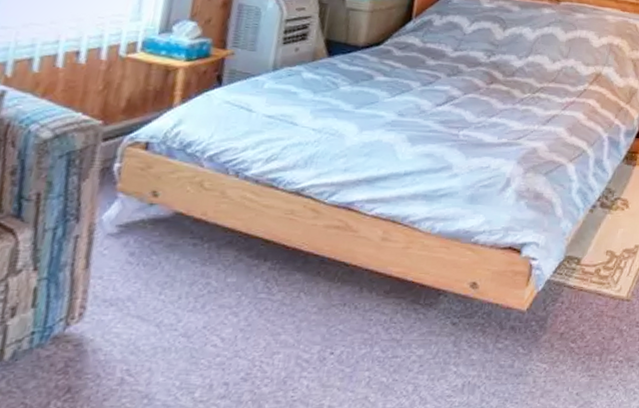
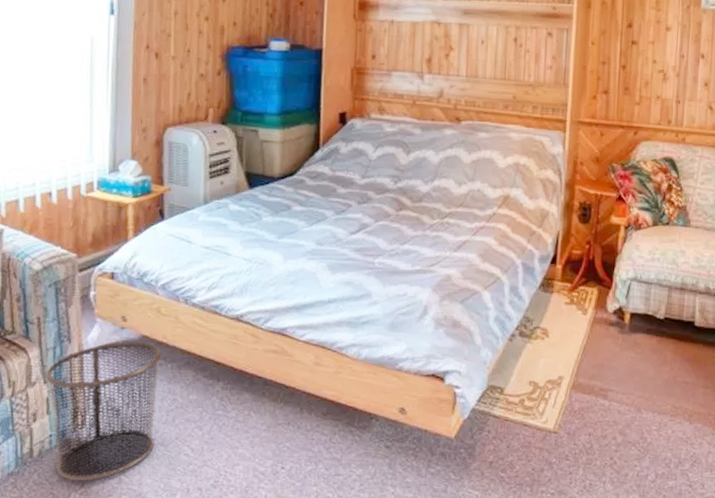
waste bin: none [33,219,199,385] -> present [45,341,162,481]

